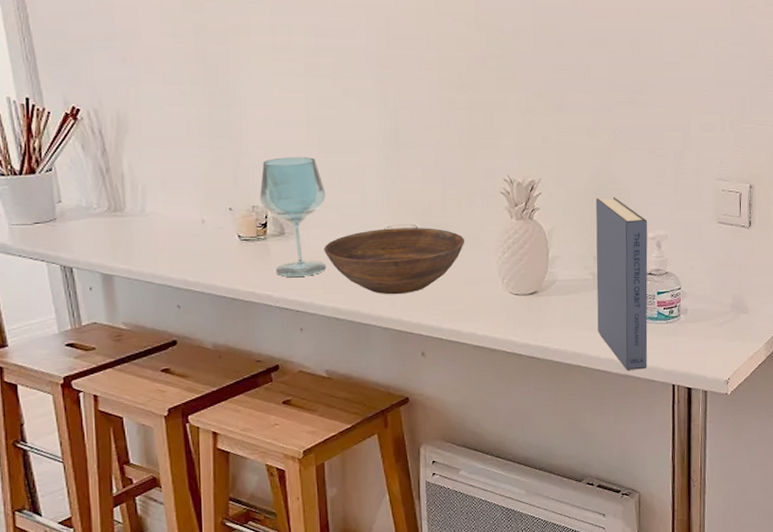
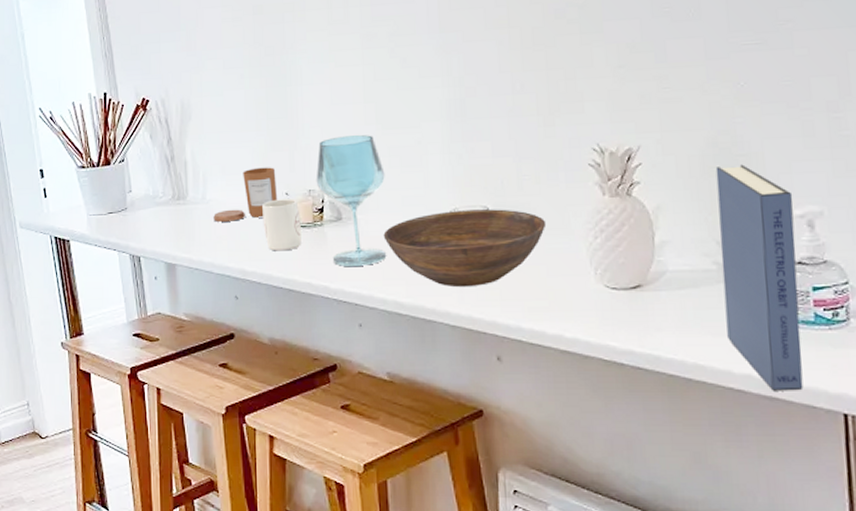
candle: none [154,183,222,234] -> present [213,167,278,222]
mug: none [205,214,245,263] -> present [262,199,302,251]

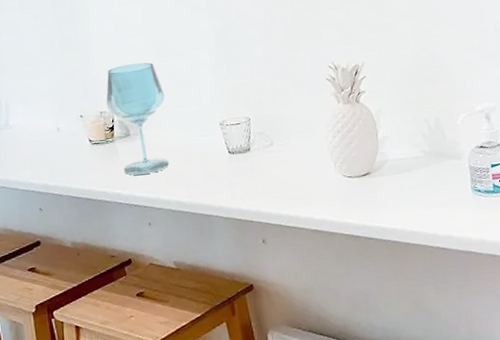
candle: present [213,167,278,222] -> none [16,94,74,145]
mug: present [262,199,302,251] -> none [60,120,96,167]
bowl: present [383,209,547,288] -> none [165,118,296,186]
book: present [715,164,803,391] -> none [420,73,488,246]

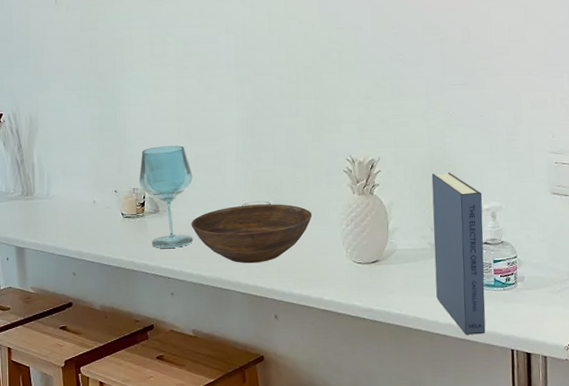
bowl: none [165,118,296,186] -> present [191,204,313,264]
book: none [420,73,488,246] -> present [431,172,486,335]

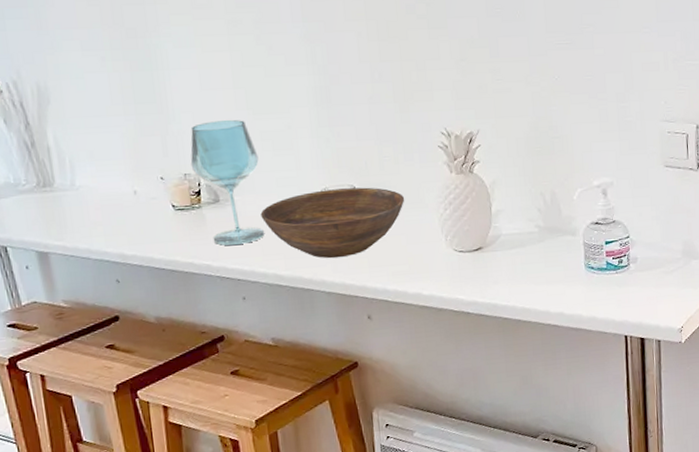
book: present [431,172,486,335] -> none [537,145,598,324]

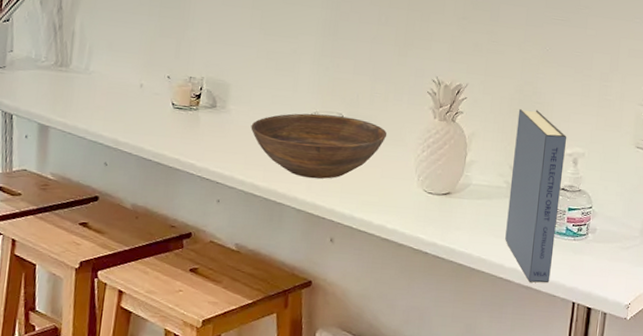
wine glass: present [190,120,265,245] -> none [197,34,261,150]
book: none [537,145,598,324] -> present [505,109,567,283]

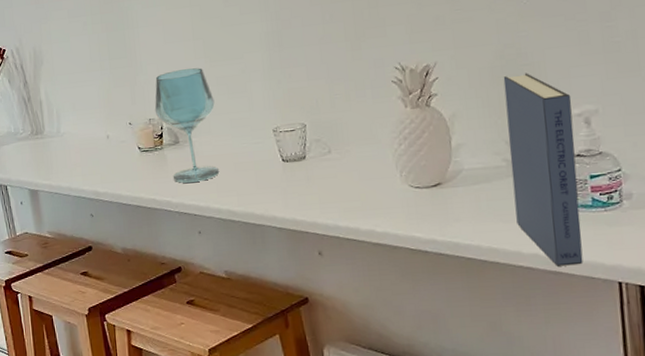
wine glass: none [197,34,261,150] -> present [154,68,220,183]
bowl: present [251,113,387,179] -> none [215,125,357,195]

